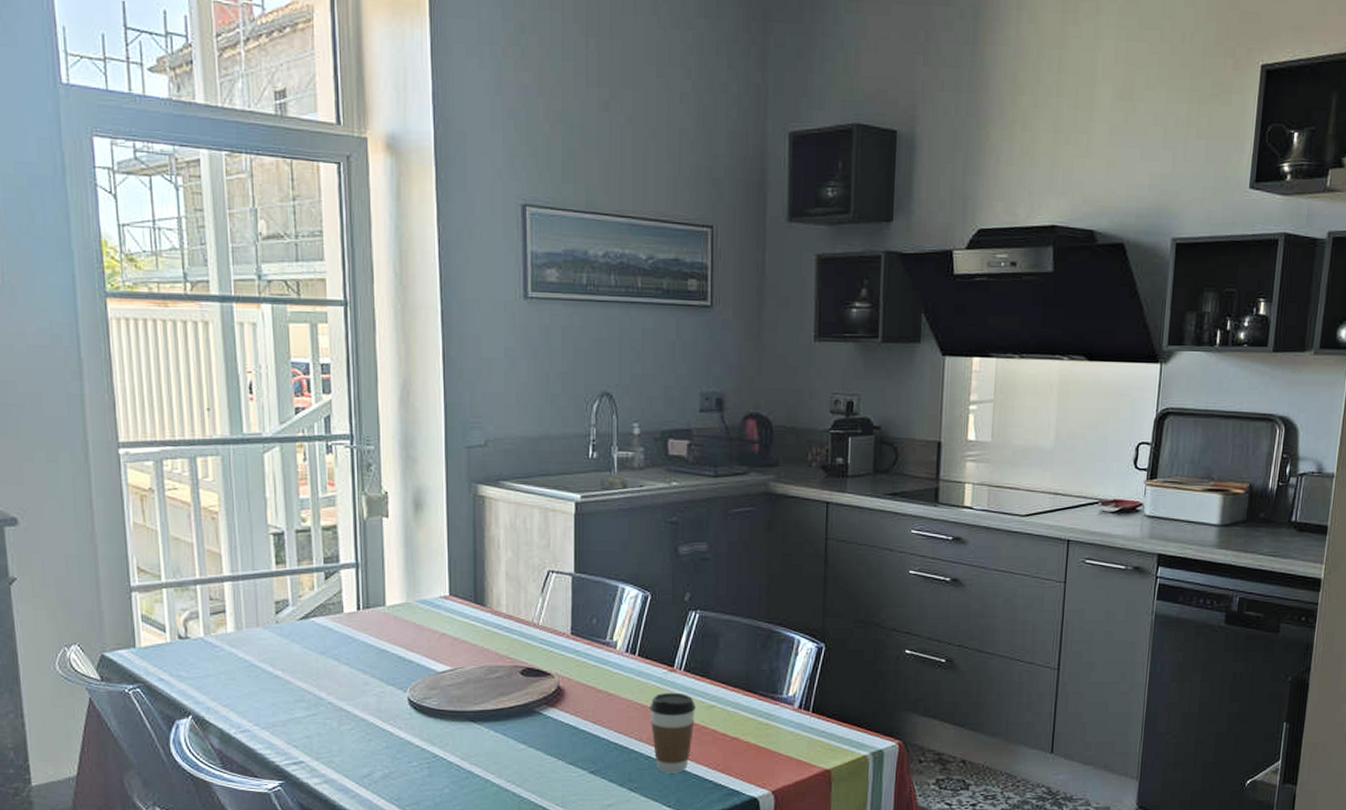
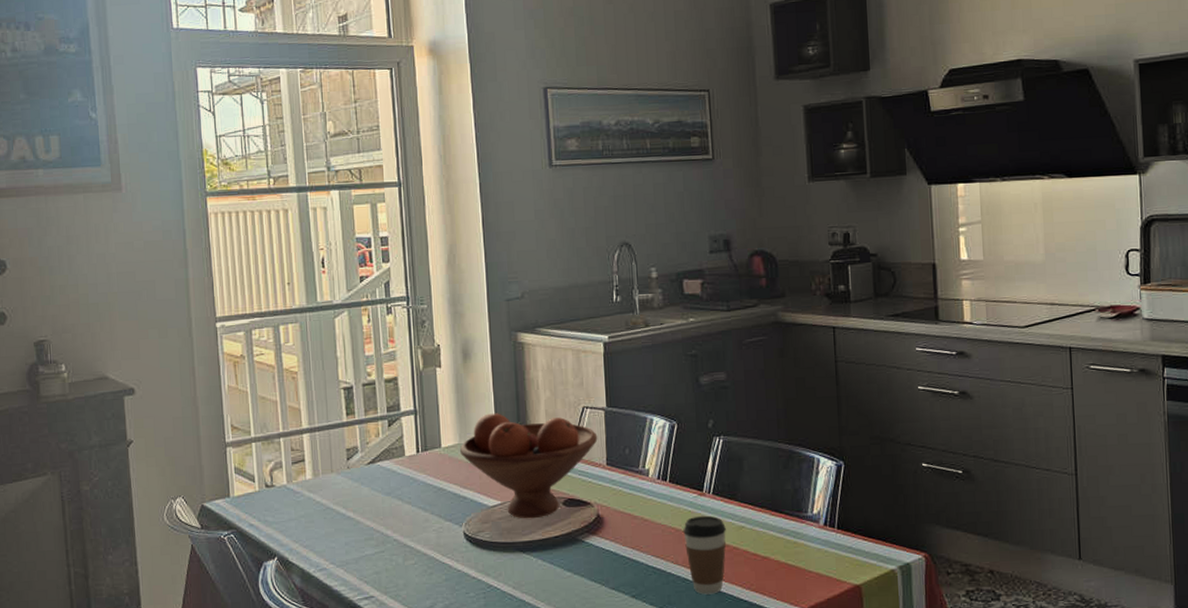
fruit bowl: none [406,572,563,687] -> present [459,413,598,519]

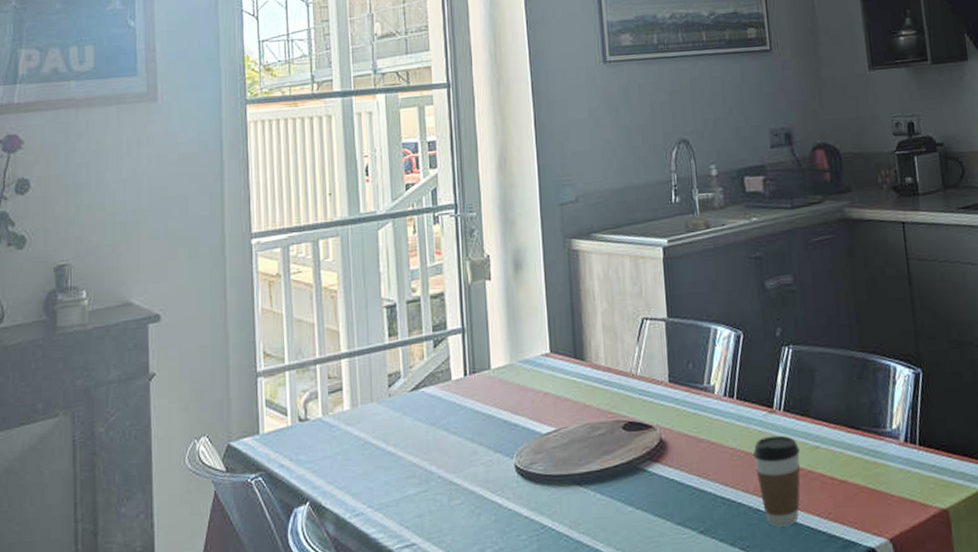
fruit bowl: present [459,413,598,519] -> none [510,328,659,447]

